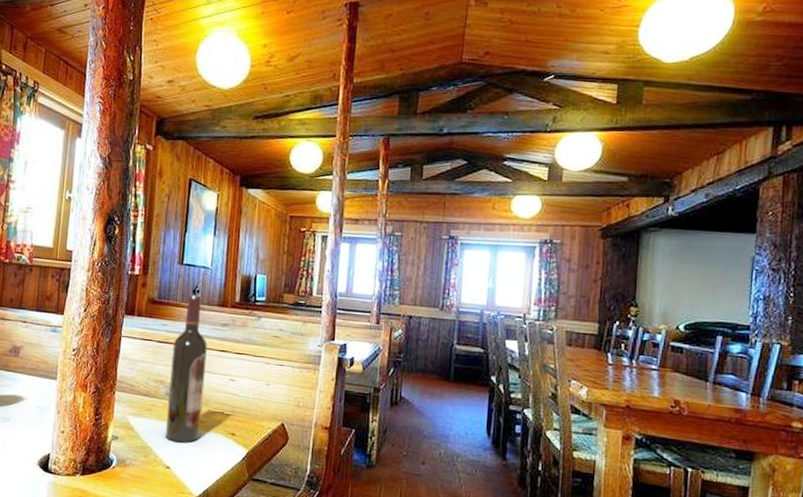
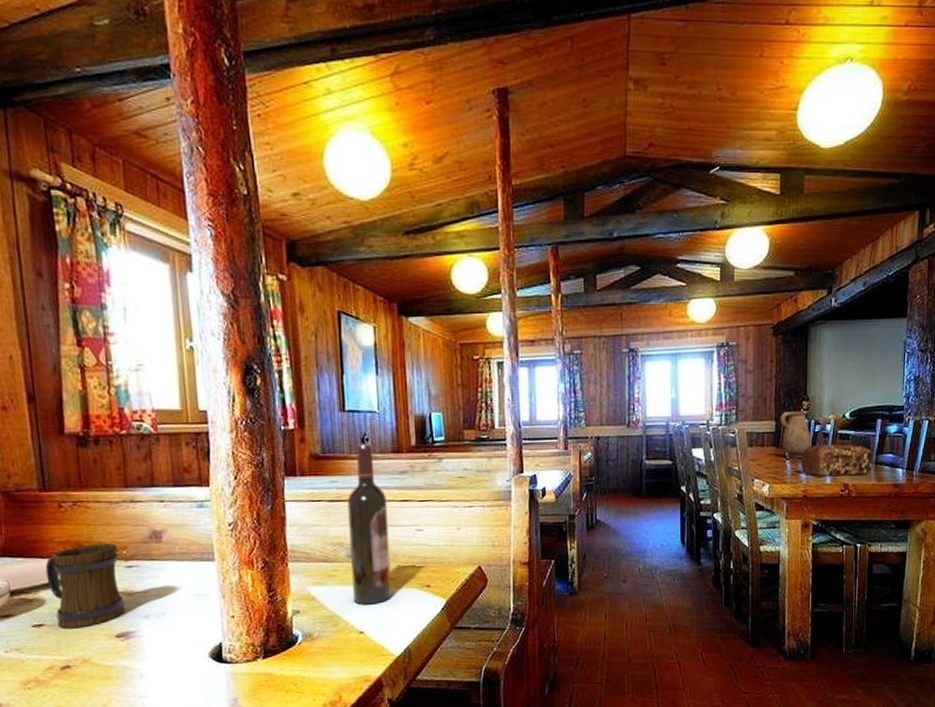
pitcher: none [603,315,638,365] -> present [780,411,812,458]
bread loaf: none [624,354,711,394] -> present [800,444,873,477]

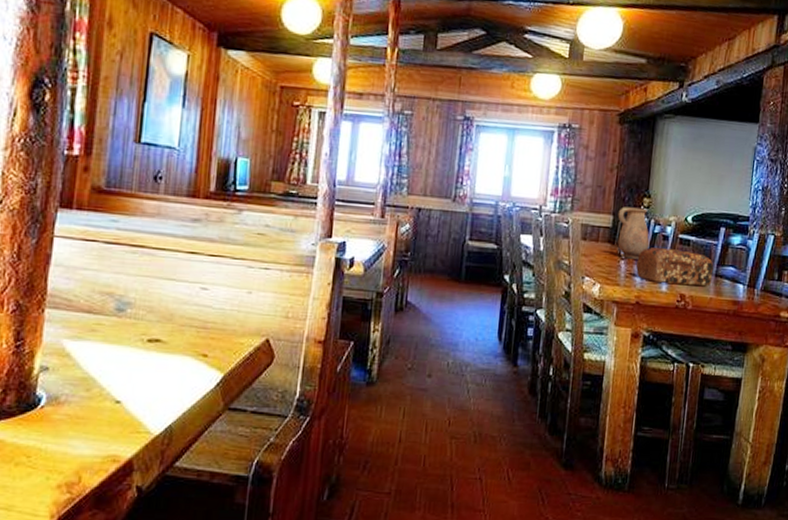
wine bottle: present [347,444,393,605] -> none [114,182,173,370]

